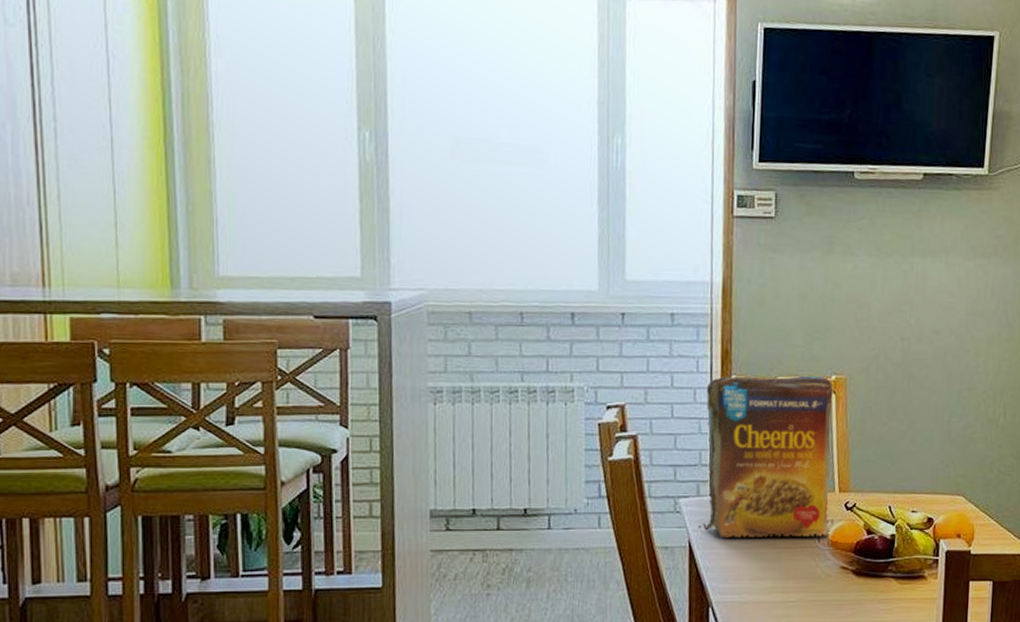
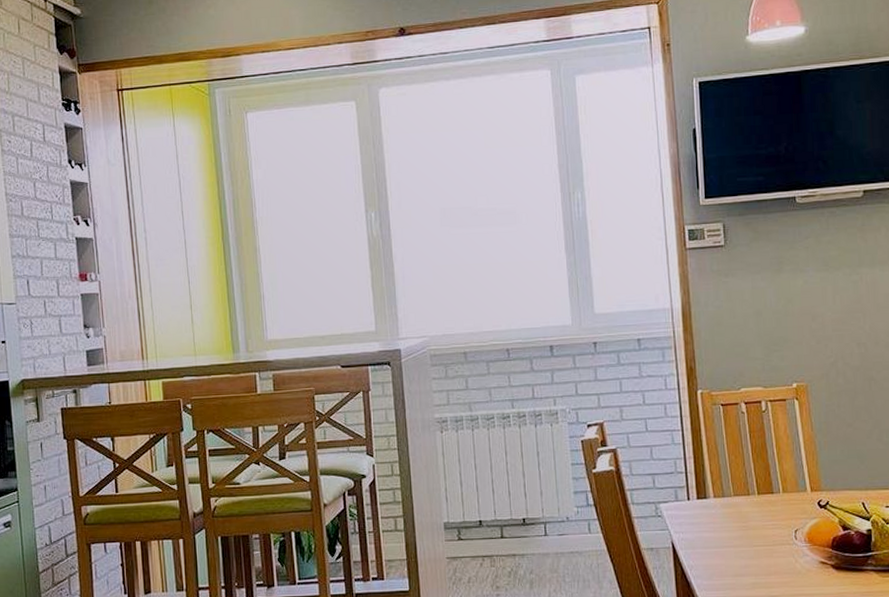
cereal box: present [698,376,834,537] -> none [676,385,808,538]

